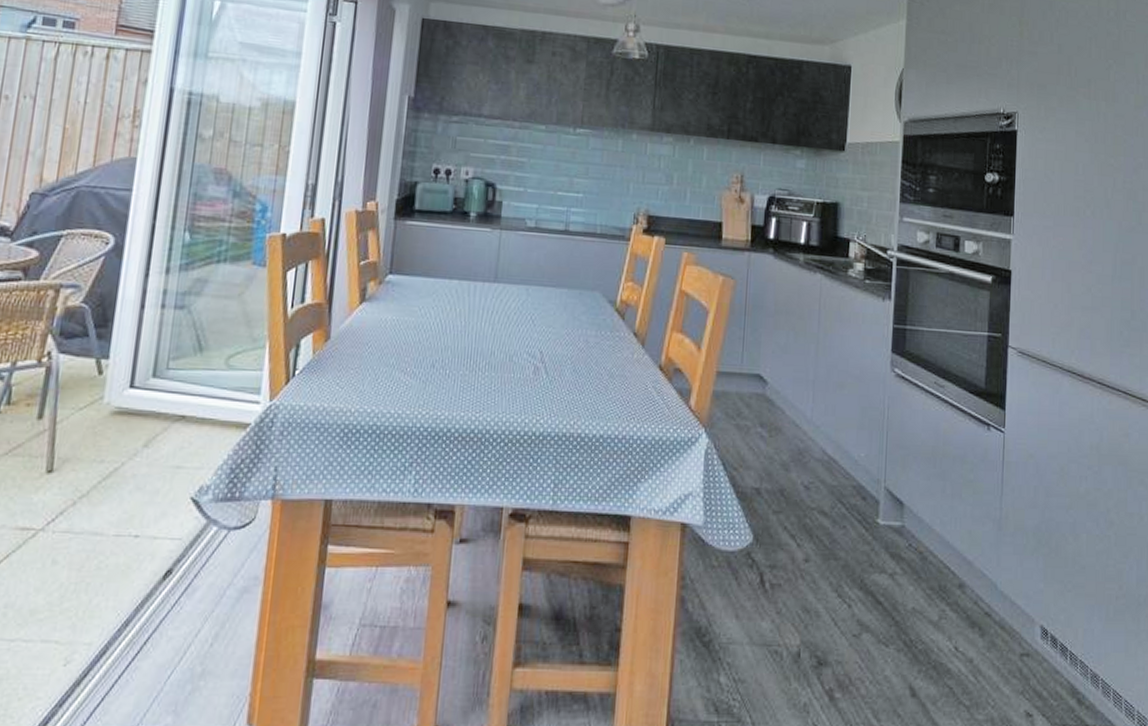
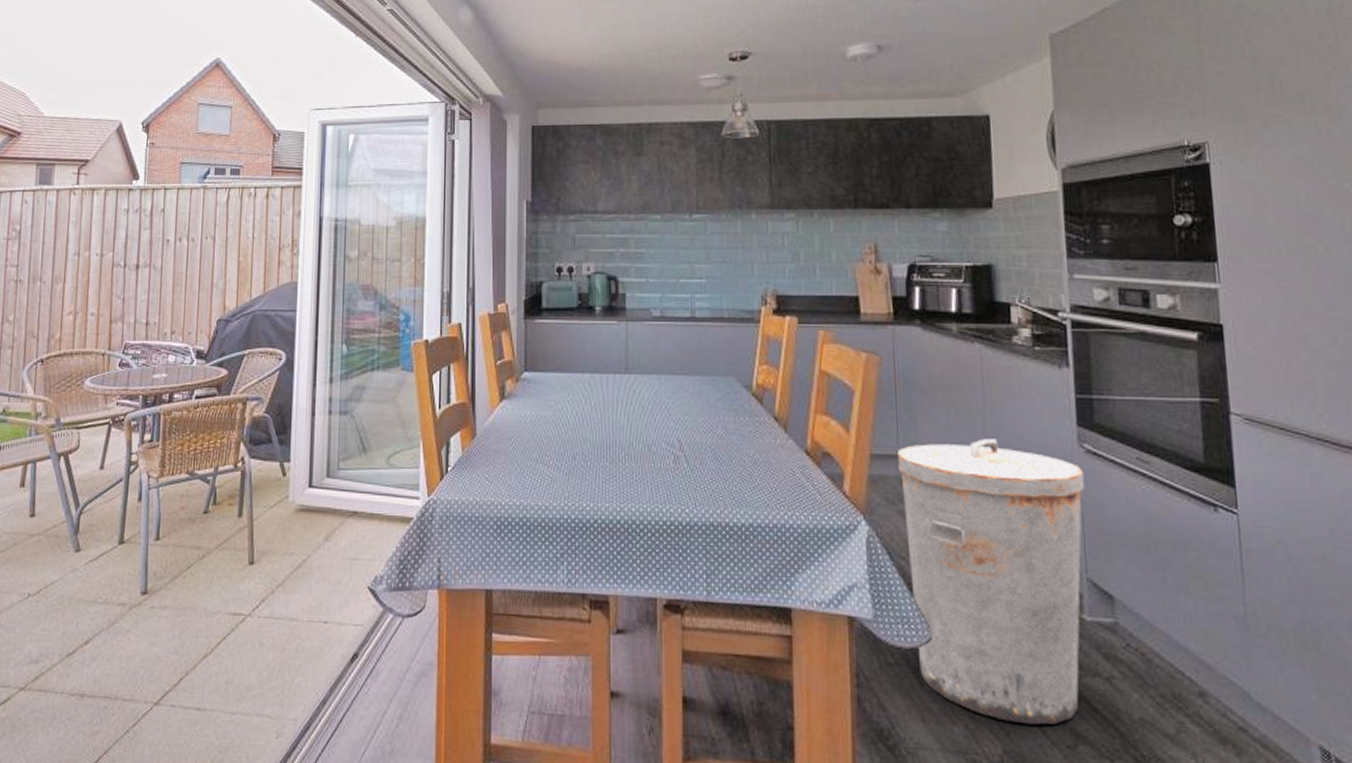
trash can: none [739,361,892,618] -> present [898,438,1085,725]

